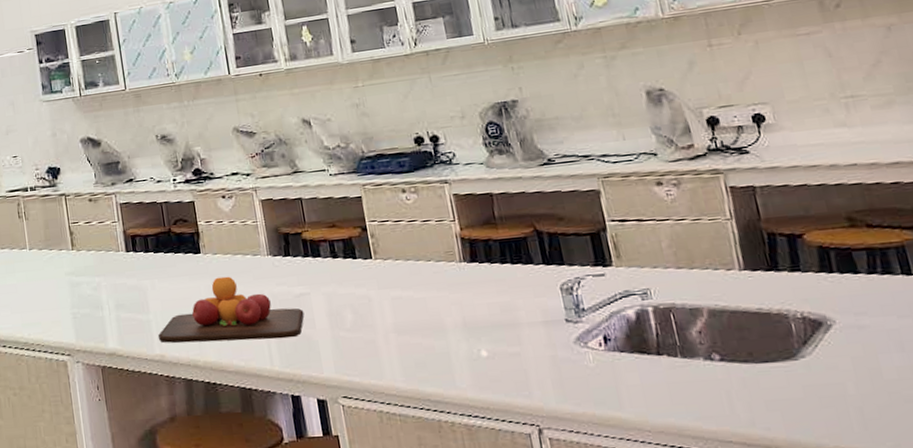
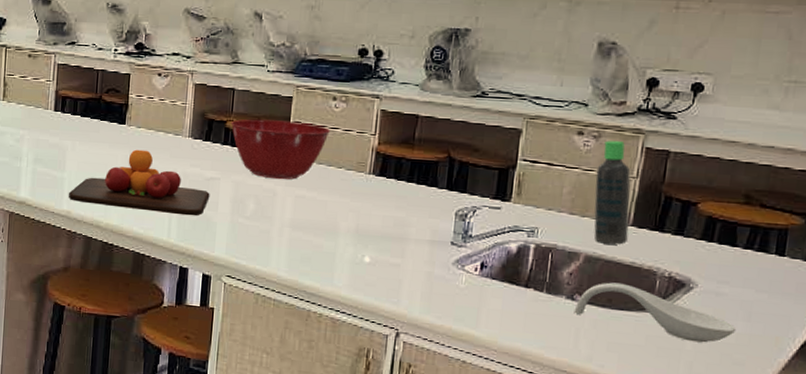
mixing bowl: none [306,220,409,285] -> present [230,119,330,180]
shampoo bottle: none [686,185,746,294] -> present [593,140,631,245]
spoon rest: none [716,333,895,385] -> present [574,282,737,343]

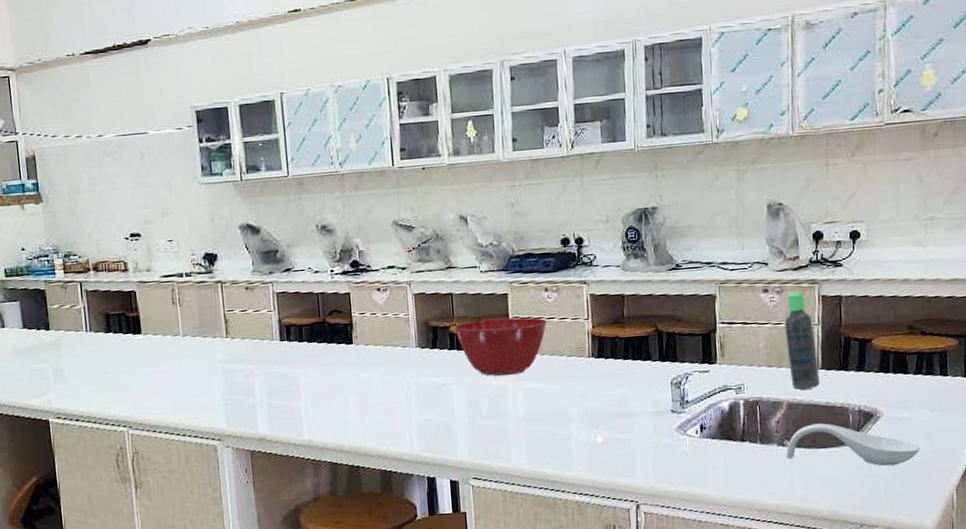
chopping board: present [68,149,210,216] -> none [306,366,445,429]

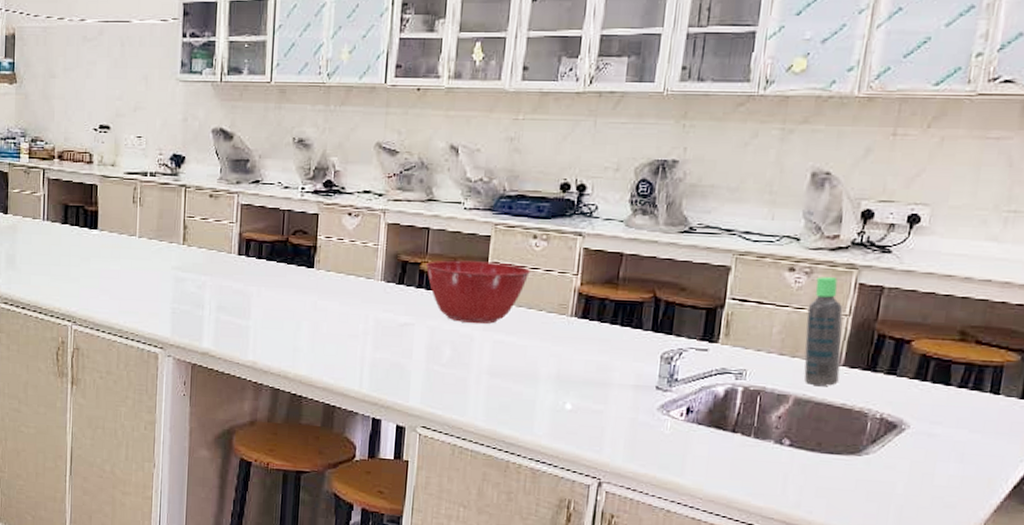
spoon rest: present [786,423,921,466] -> none [782,425,949,486]

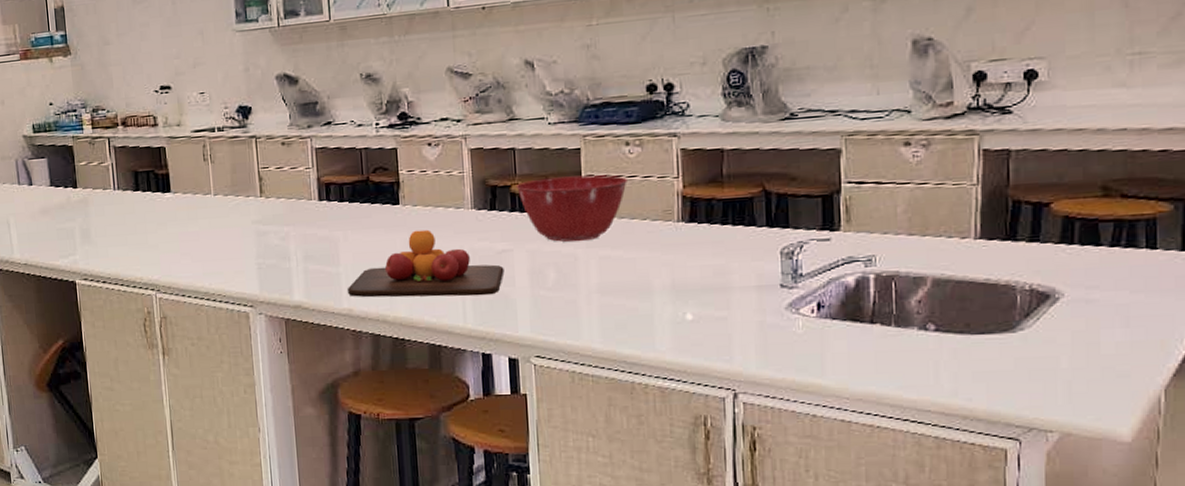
chopping board: none [253,294,404,365] -> present [346,229,505,298]
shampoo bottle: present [803,277,843,386] -> none [931,146,977,263]

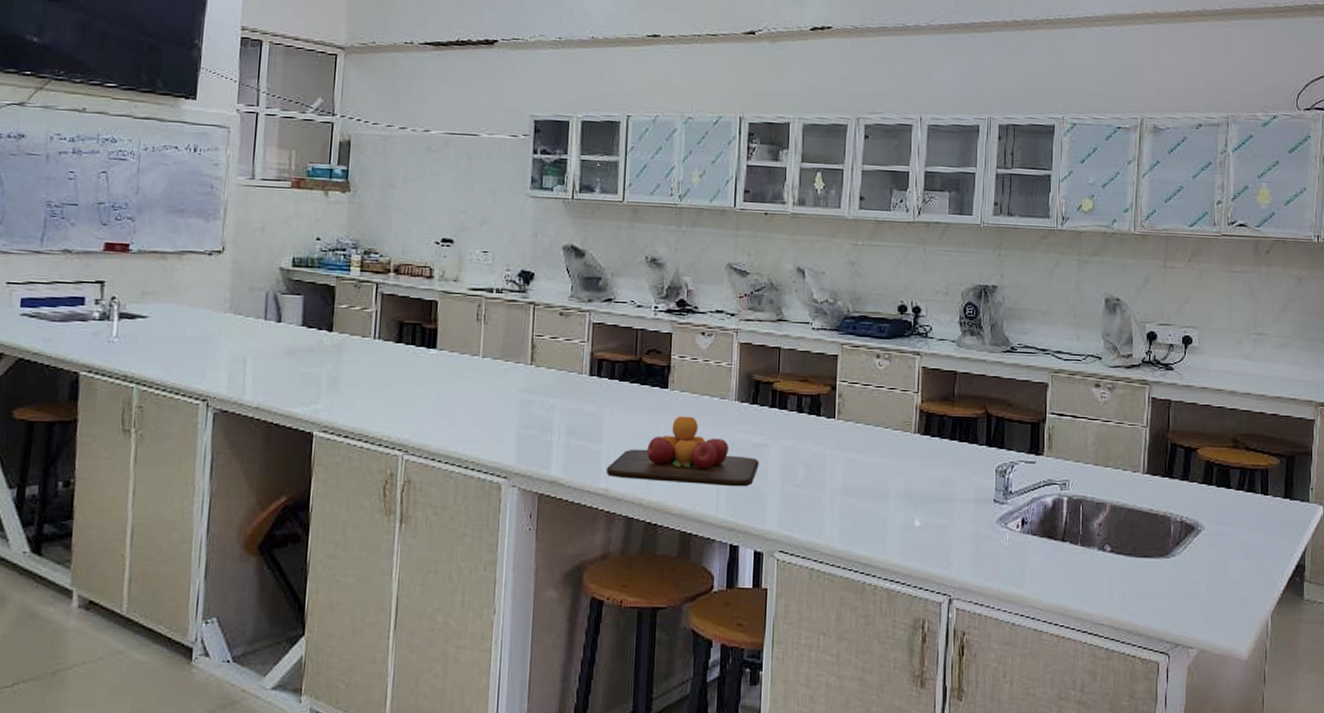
mixing bowl: present [515,175,627,242] -> none [777,379,875,443]

